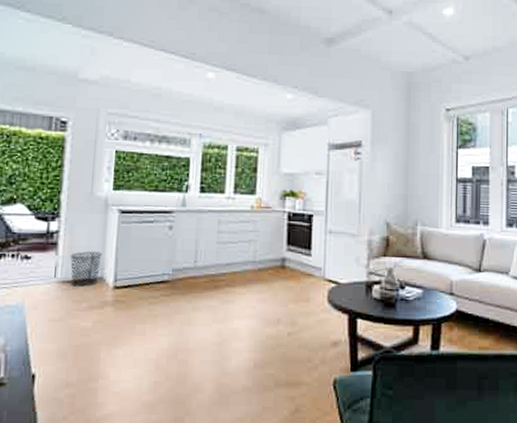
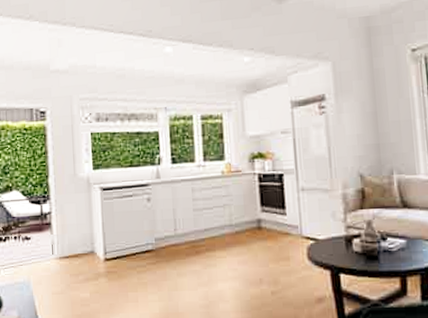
waste bin: present [70,251,103,287] -> none [63,228,91,261]

